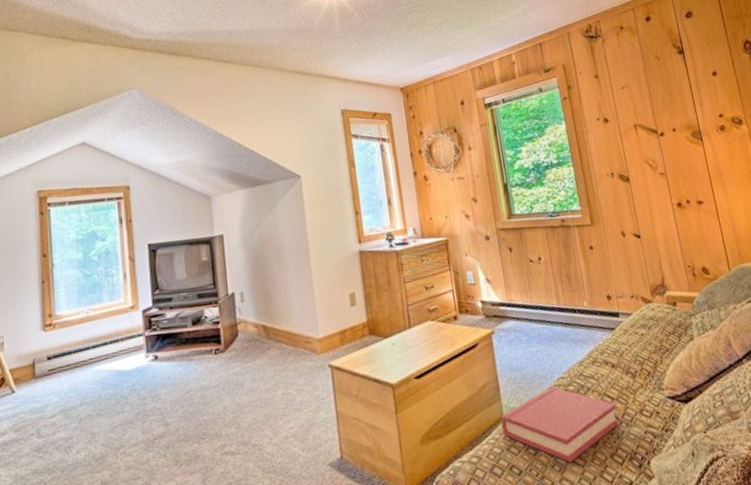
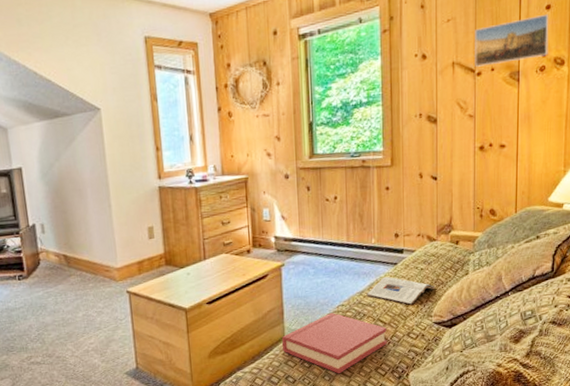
magazine: none [587,343,662,376] -> present [366,276,436,305]
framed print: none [650,79,725,128] -> present [475,13,549,67]

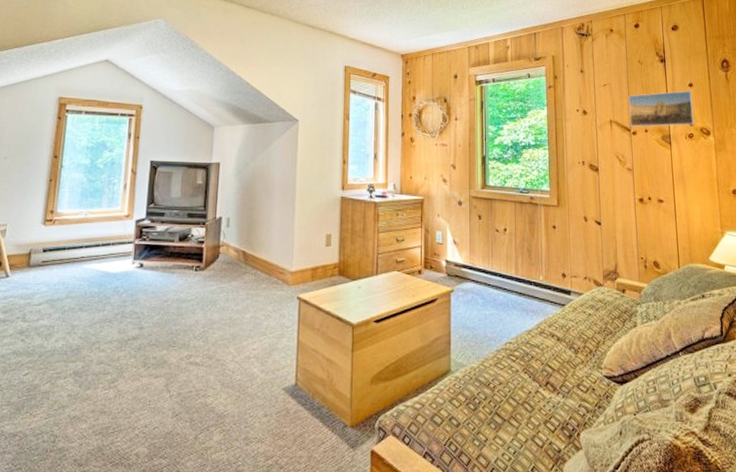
hardback book: present [282,312,387,374] -> none [448,349,556,423]
magazine: present [366,276,436,305] -> none [534,317,605,352]

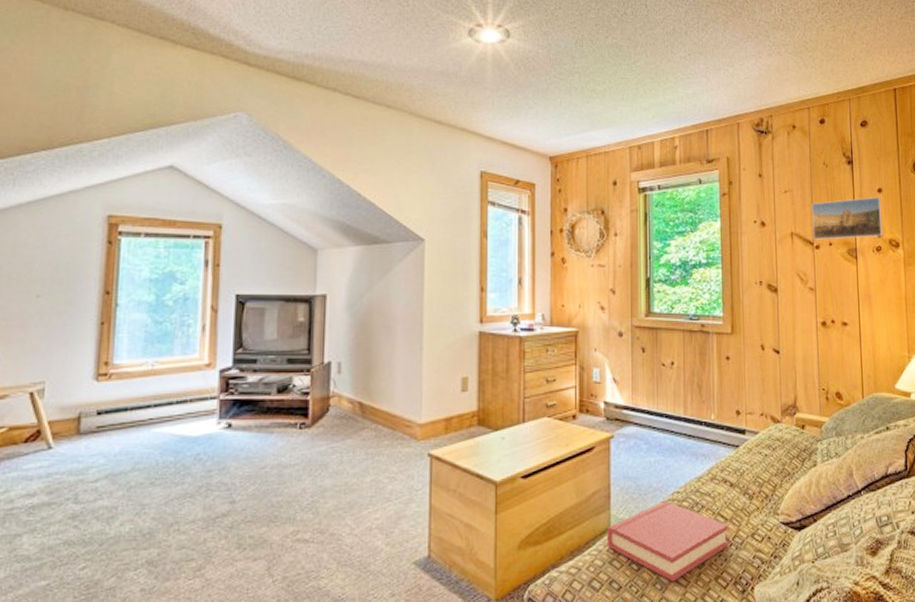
hardback book: none [448,349,556,423] -> present [607,500,729,582]

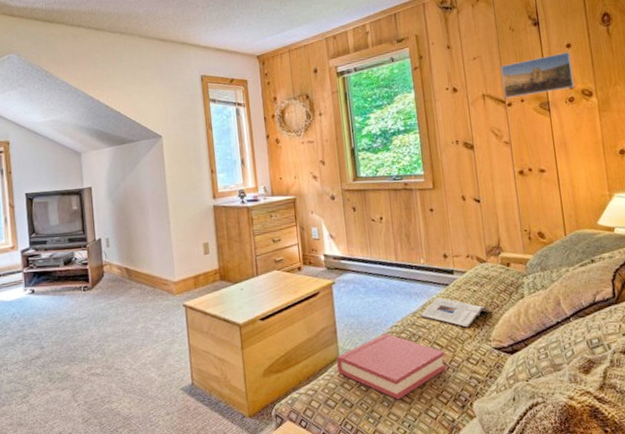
magazine: none [705,460,782,498] -> present [420,297,492,328]

